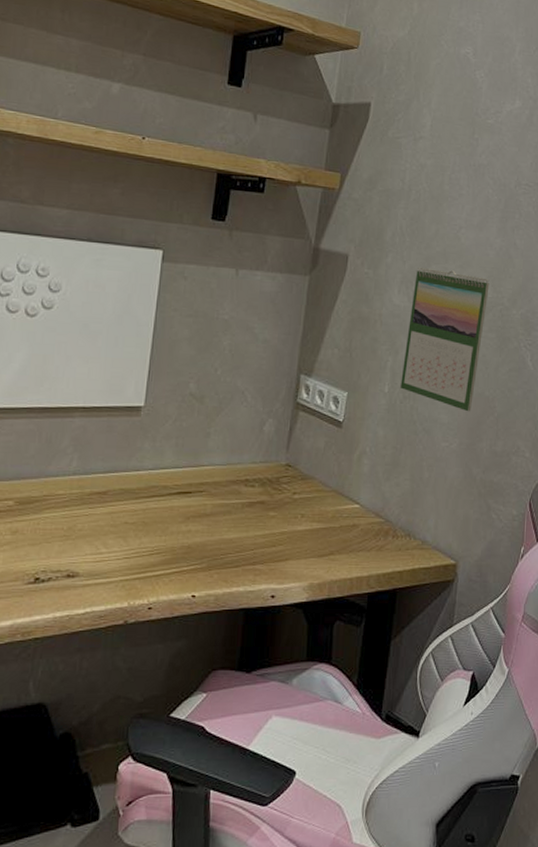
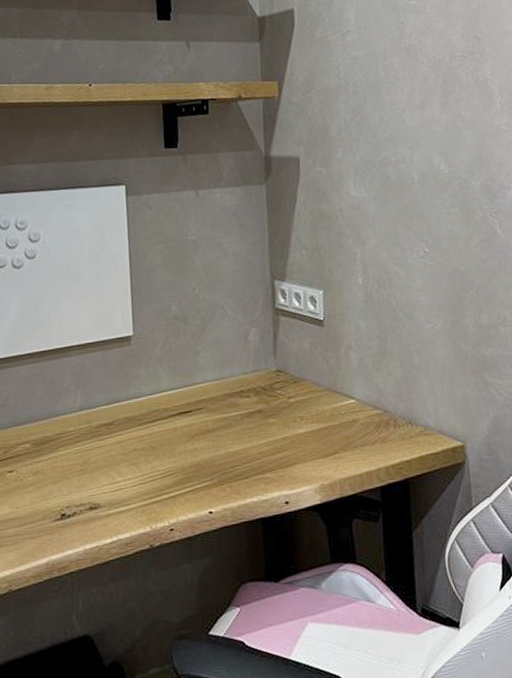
calendar: present [400,267,490,412] -> none [368,153,449,290]

